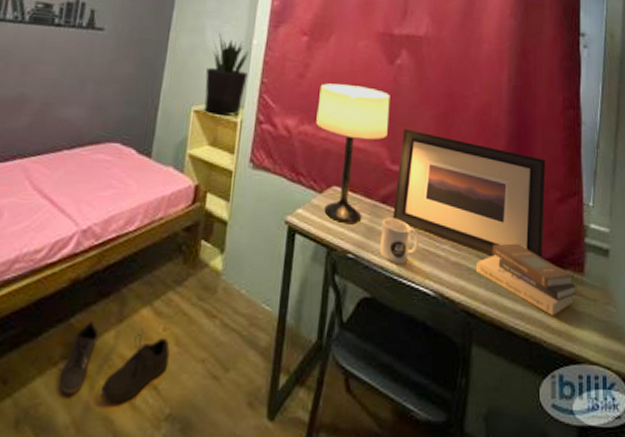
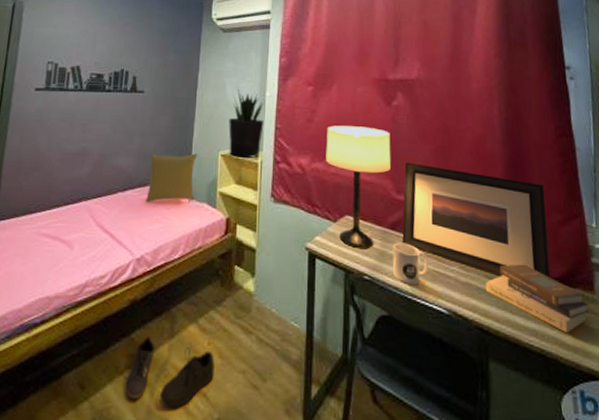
pillow: none [98,106,165,164] -> present [146,153,197,202]

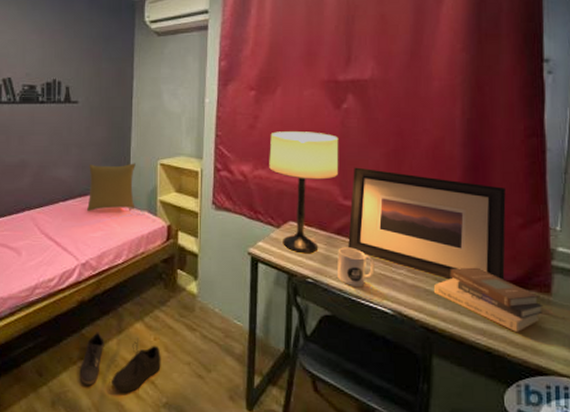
planter: present [229,88,264,158] -> none [167,96,203,166]

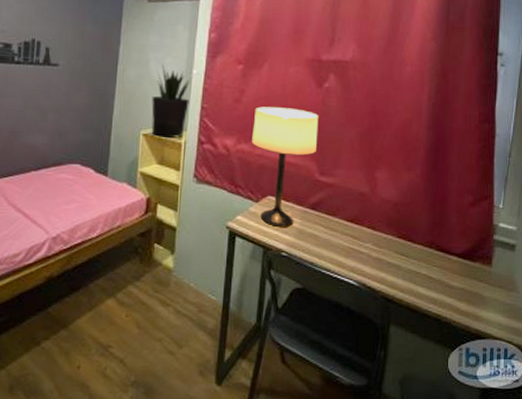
shoe: present [79,332,104,386] -> none [42,310,72,367]
pillow: present [87,163,136,211] -> none [62,132,117,182]
arctic: present [112,339,161,393] -> none [77,316,132,373]
planter: none [167,96,203,166] -> present [151,65,191,138]
mug: present [336,247,375,288] -> none [309,221,344,261]
picture frame: present [348,167,506,280] -> none [321,144,461,253]
books: present [433,267,544,332] -> none [394,241,485,300]

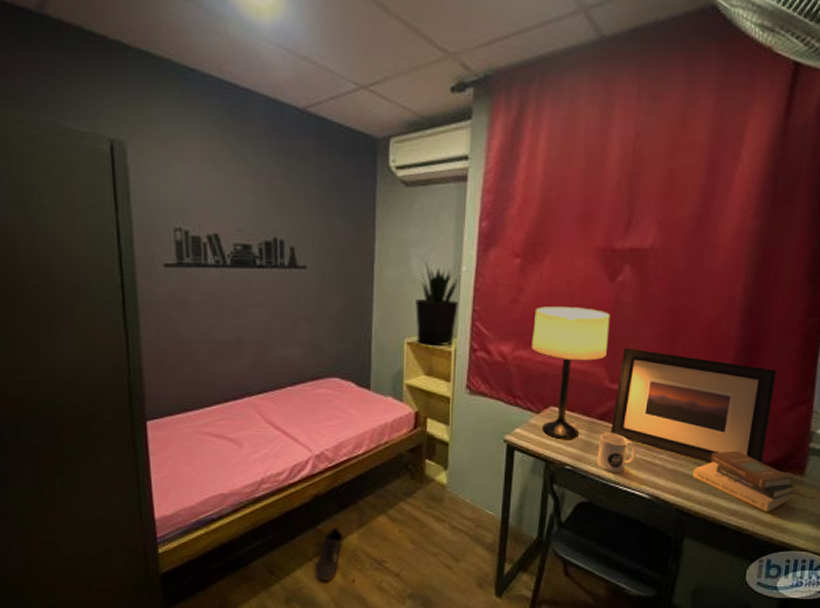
shoe: none [42,310,72,367] -> present [316,527,344,581]
mug: none [309,221,344,261] -> present [596,433,636,473]
picture frame: none [321,144,461,253] -> present [611,347,777,463]
books: none [394,241,485,300] -> present [692,451,796,512]

